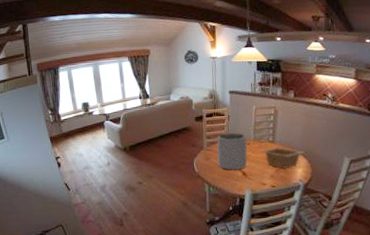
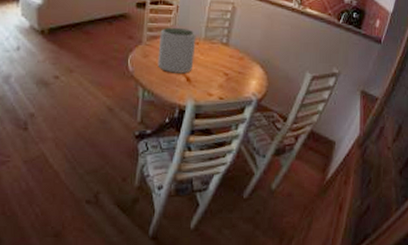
serving bowl: present [260,147,306,169] -> none [210,52,263,78]

